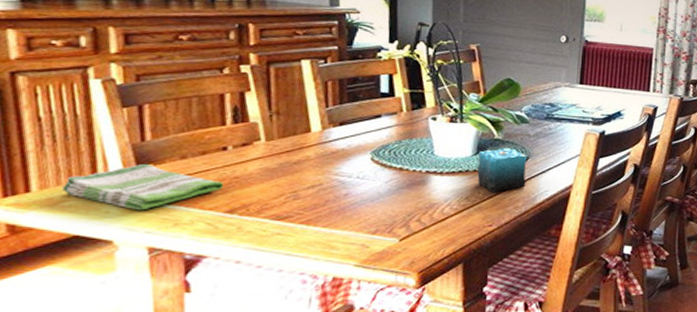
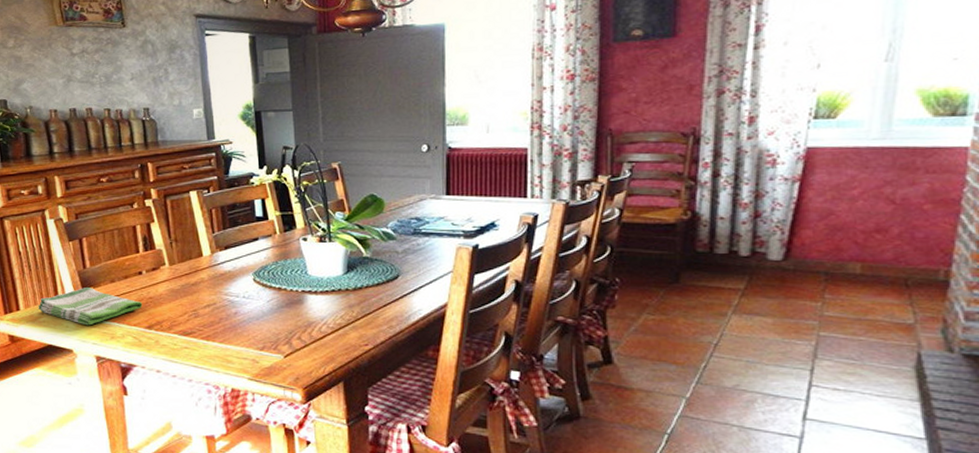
candle: present [477,148,527,193] -> none [349,266,398,312]

